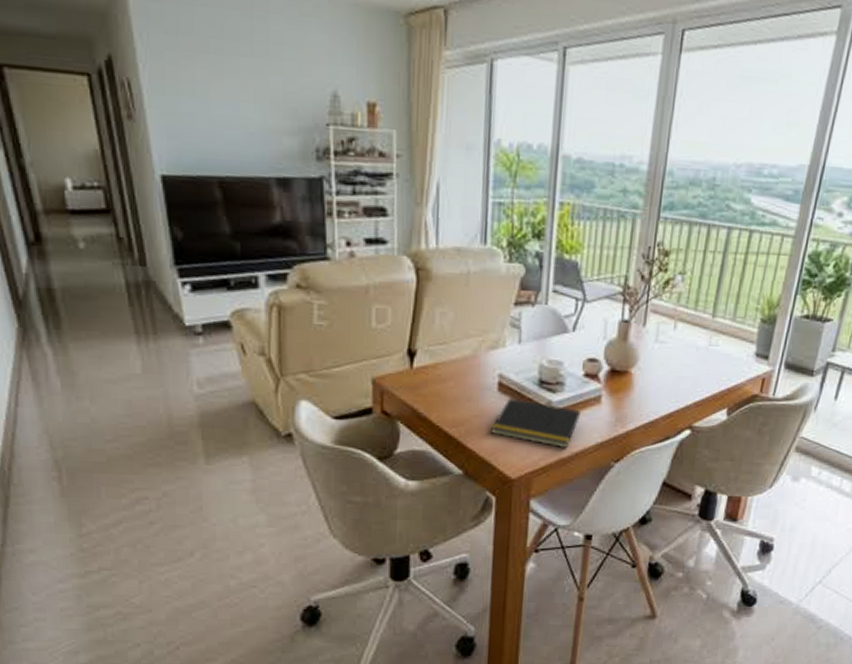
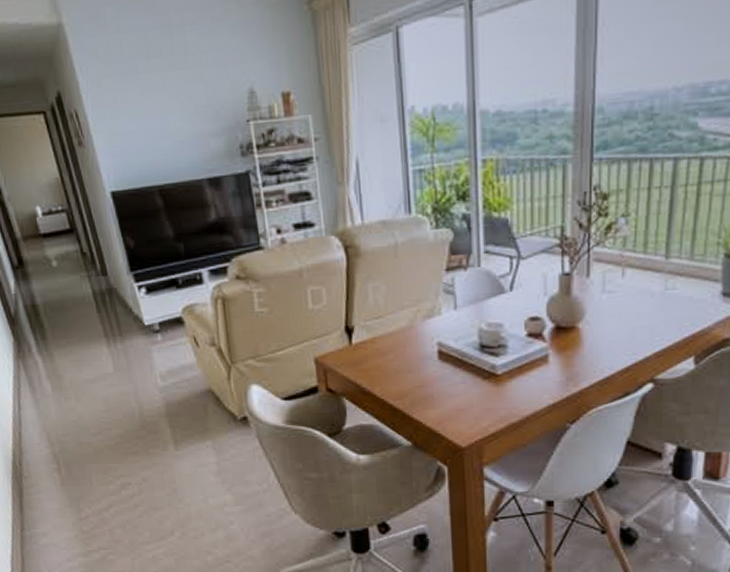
notepad: present [490,398,580,449] -> none [434,365,527,413]

